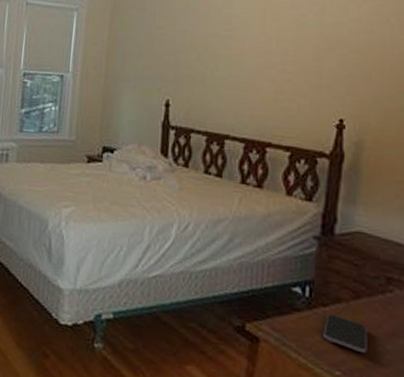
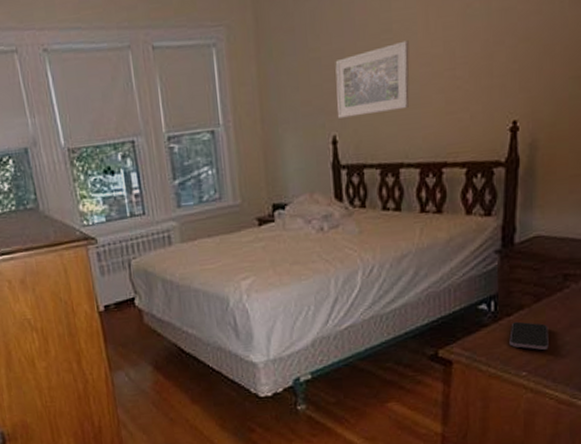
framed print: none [172,34,245,90] -> present [335,40,410,118]

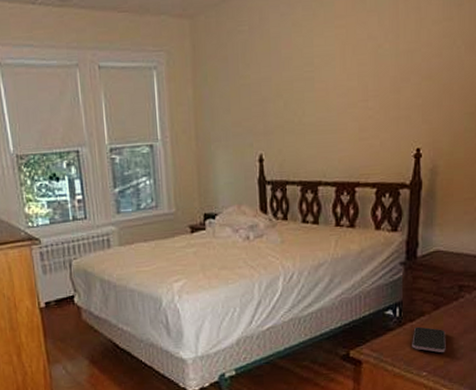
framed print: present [335,40,410,118] -> none [263,73,328,139]

